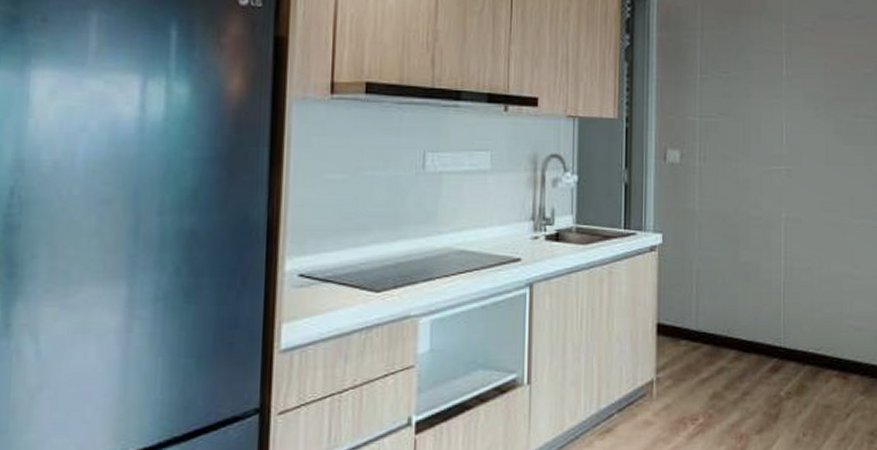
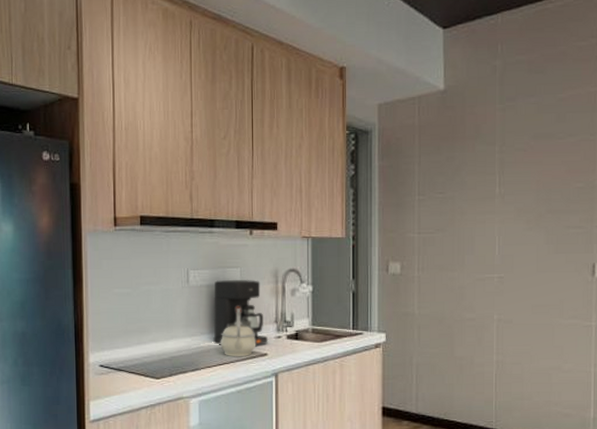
coffee maker: none [453,165,523,249] -> present [213,279,269,346]
kettle: none [462,197,508,263] -> present [220,305,256,357]

